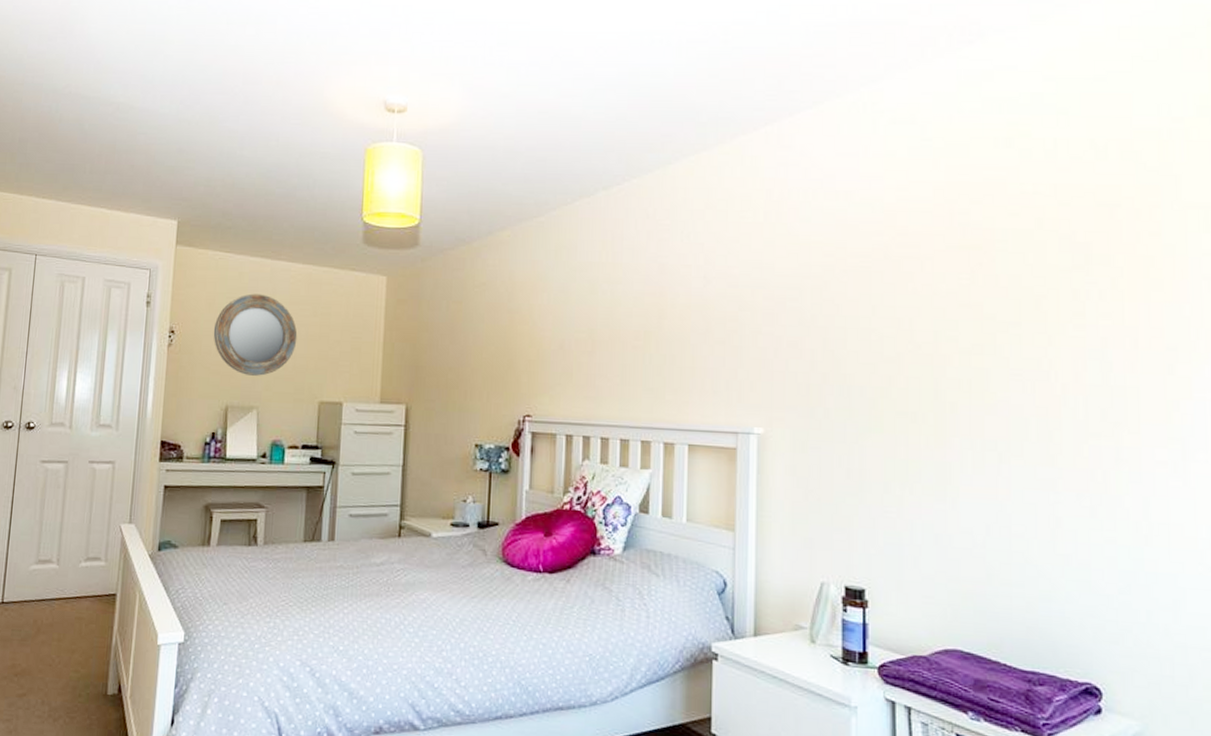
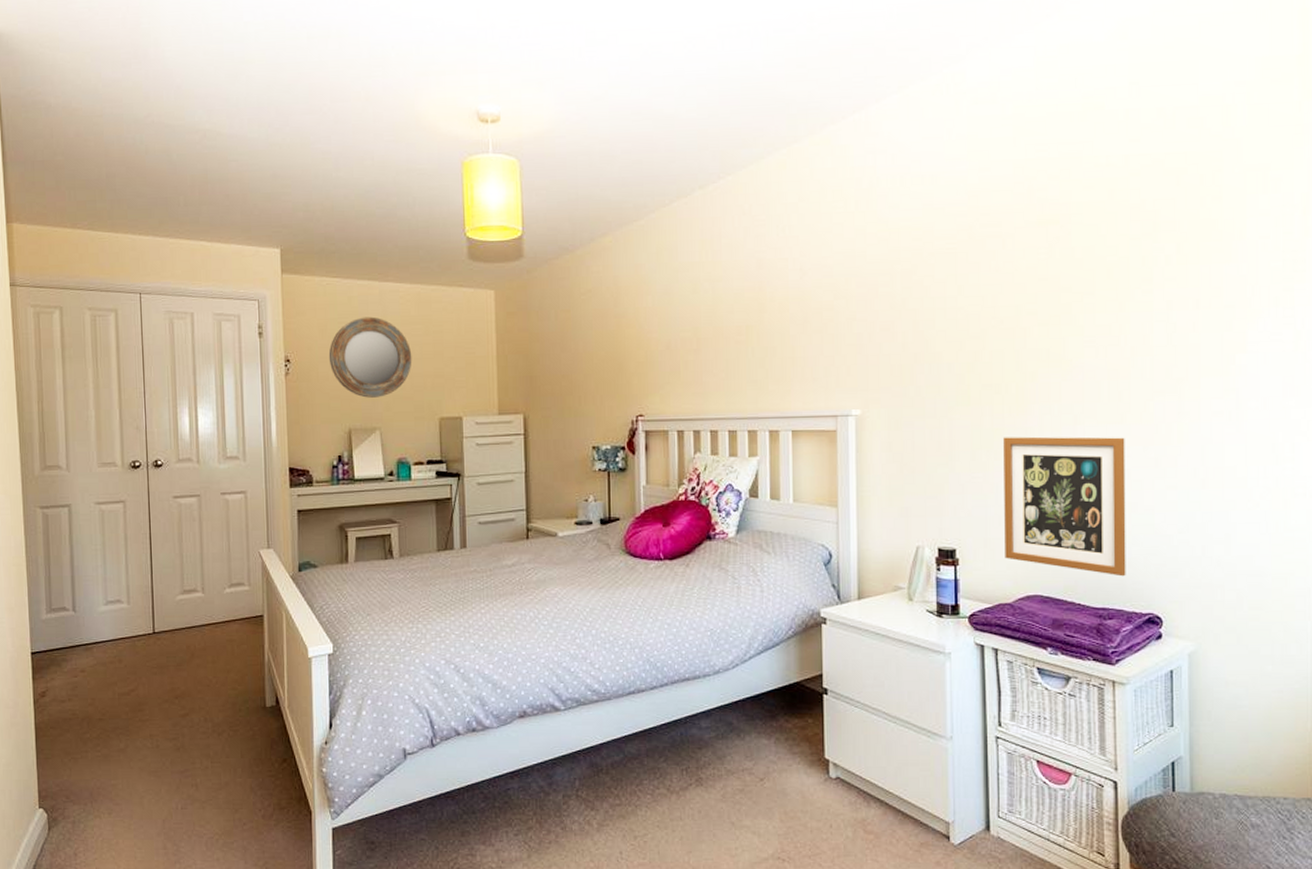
picture frame: none [920,470,1059,638] -> present [1003,436,1126,577]

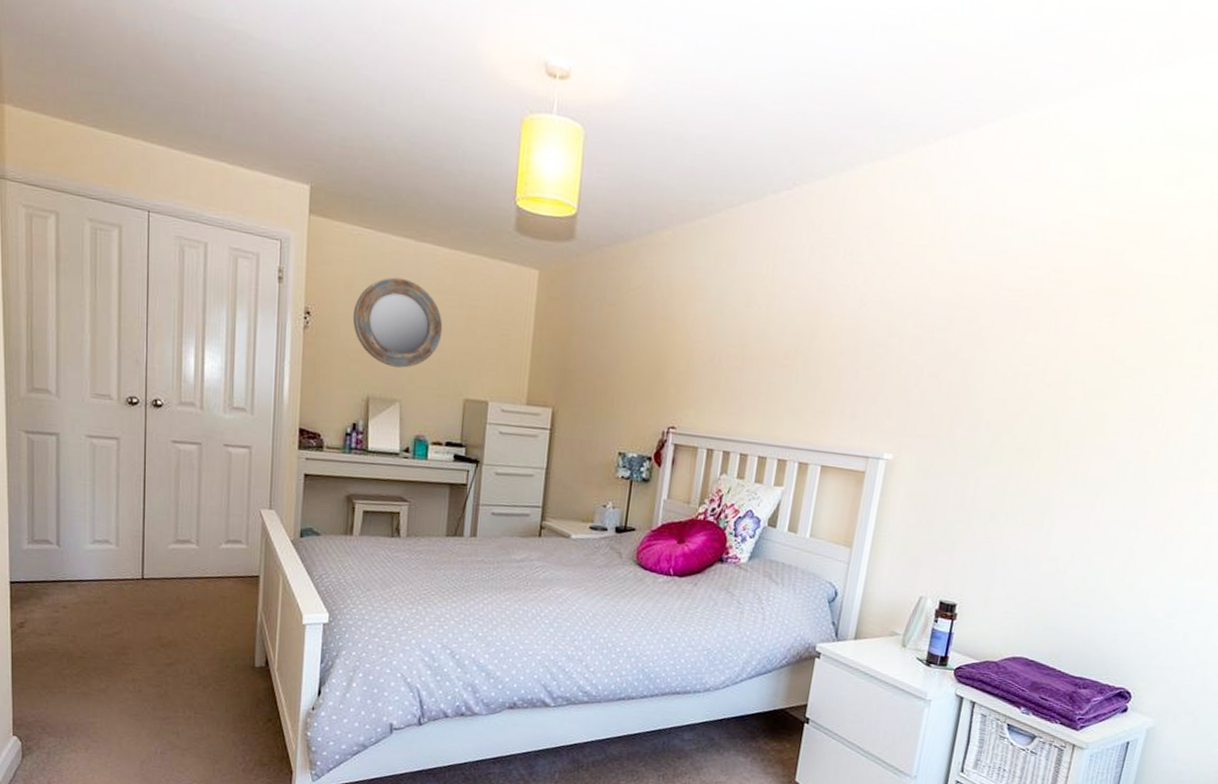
picture frame: present [1003,436,1126,577] -> none [1001,502,1139,651]

